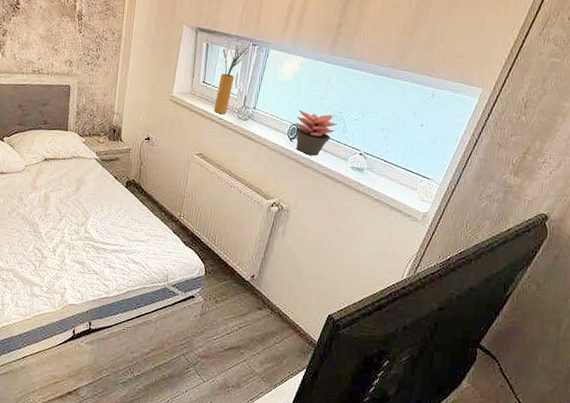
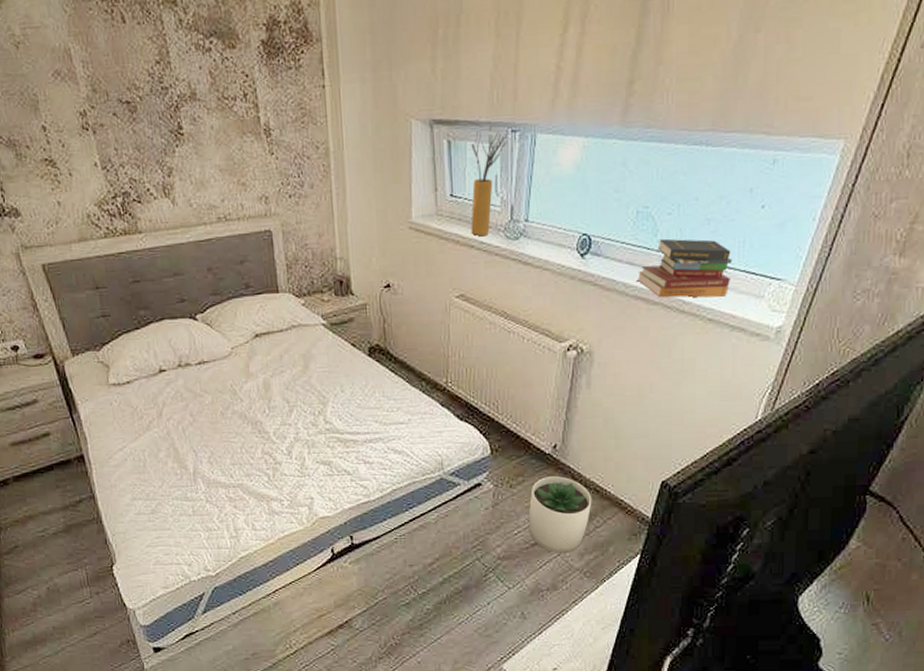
planter: none [225,298,276,360] -> present [528,476,592,553]
succulent plant: present [295,110,337,156] -> none [585,212,644,273]
books: none [328,136,397,185] -> present [638,238,732,298]

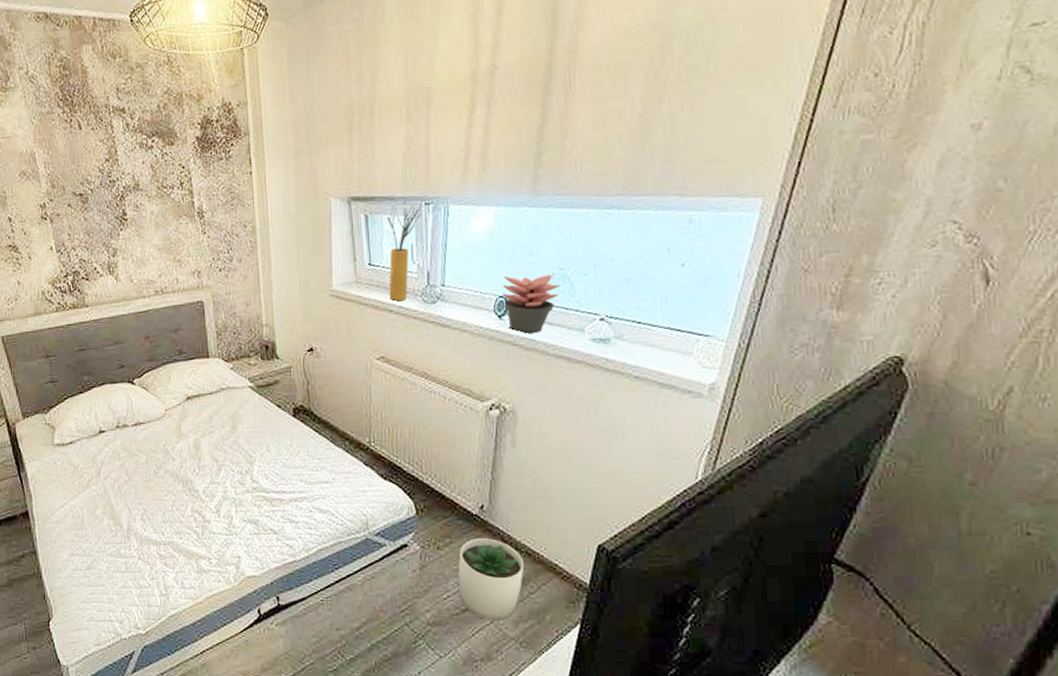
succulent plant: none [585,212,644,273] -> present [502,275,560,333]
books: present [638,238,732,298] -> none [557,298,655,357]

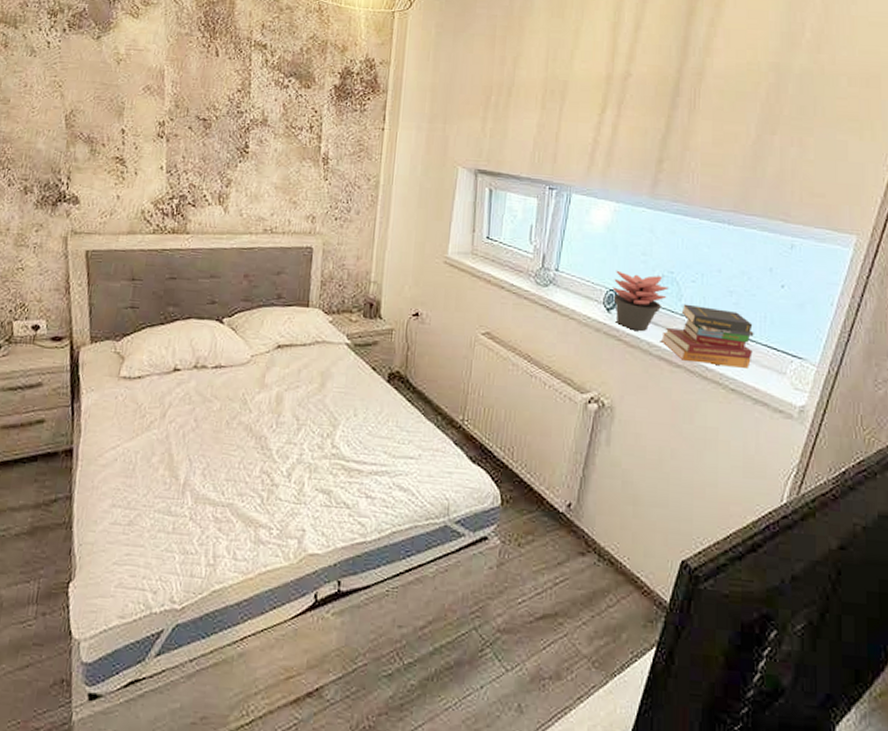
vase: present [387,200,422,302] -> none [503,181,546,280]
planter: present [458,538,525,620] -> none [534,539,606,634]
books: none [557,298,655,357] -> present [661,304,754,368]

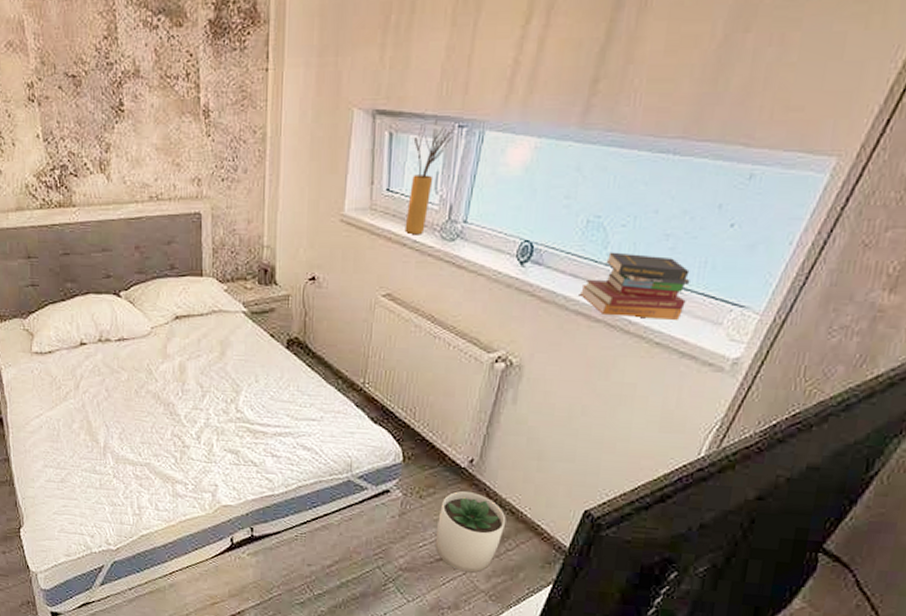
vase: none [503,181,546,280] -> present [404,119,455,235]
planter: none [534,539,606,634] -> present [435,491,507,573]
succulent plant: present [612,270,669,331] -> none [528,218,594,284]

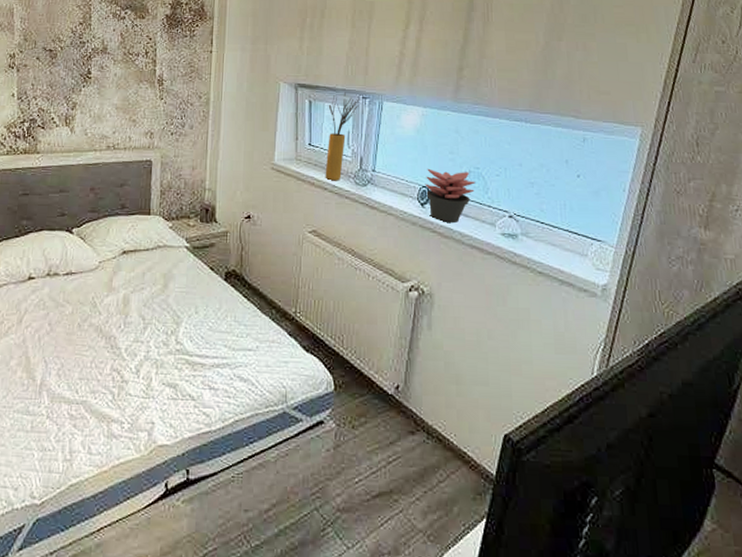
planter: present [435,491,507,573] -> none [370,419,435,510]
succulent plant: none [528,218,594,284] -> present [425,168,476,222]
books: present [580,252,690,320] -> none [472,196,556,252]

